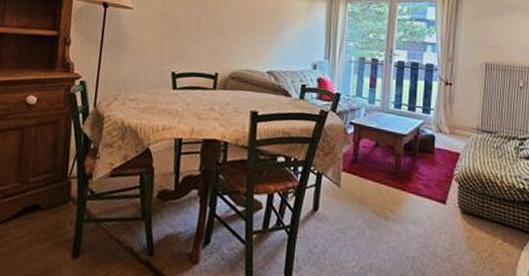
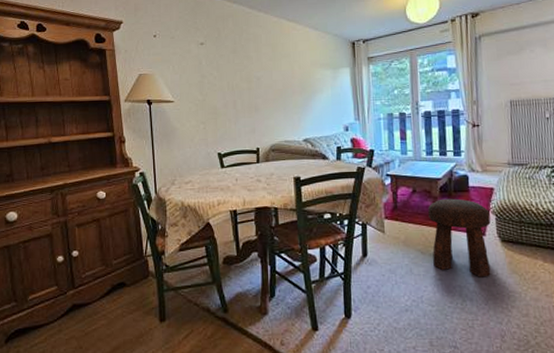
stool: none [388,157,453,251] -> present [428,198,491,277]

